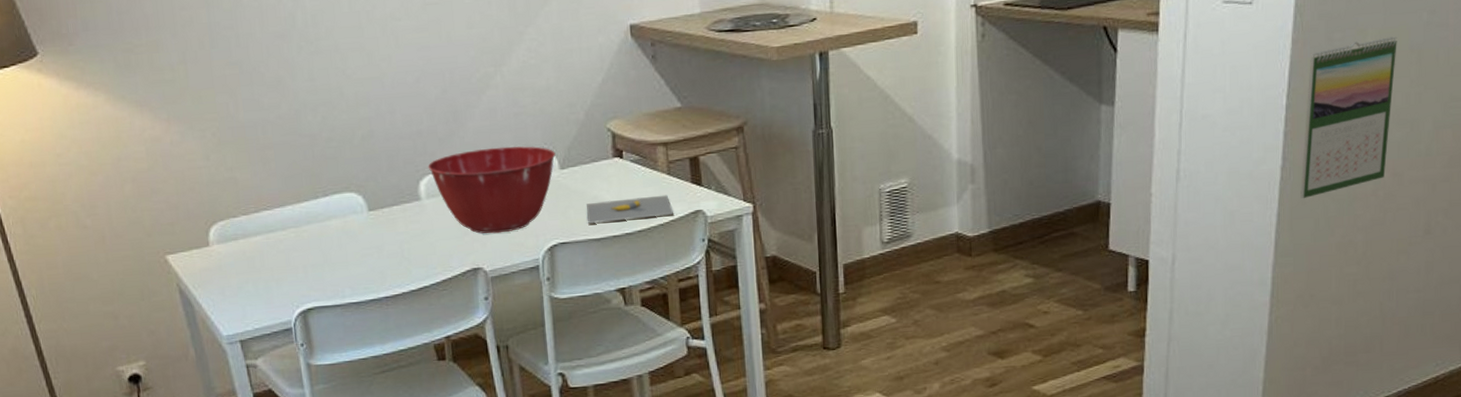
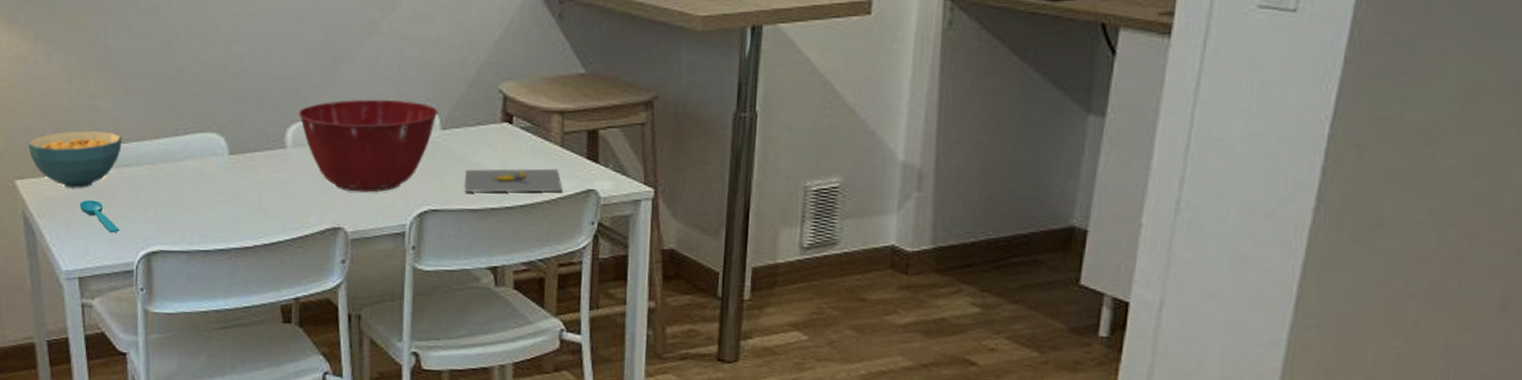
cereal bowl: none [173,201,266,259] -> present [27,130,122,189]
spoon: none [232,267,274,296] -> present [80,200,120,233]
calendar: present [1300,36,1397,198] -> none [1336,65,1487,249]

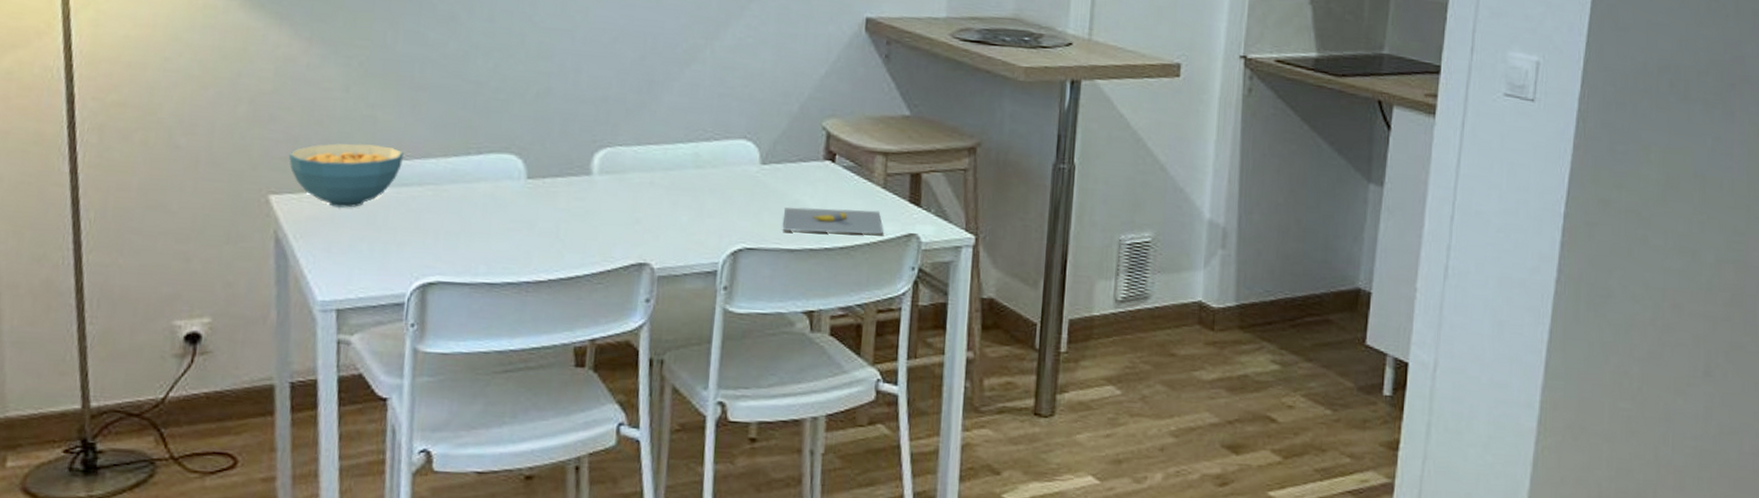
spoon: present [80,200,120,233] -> none [345,221,392,260]
mixing bowl: present [298,99,438,193] -> none [607,127,759,227]

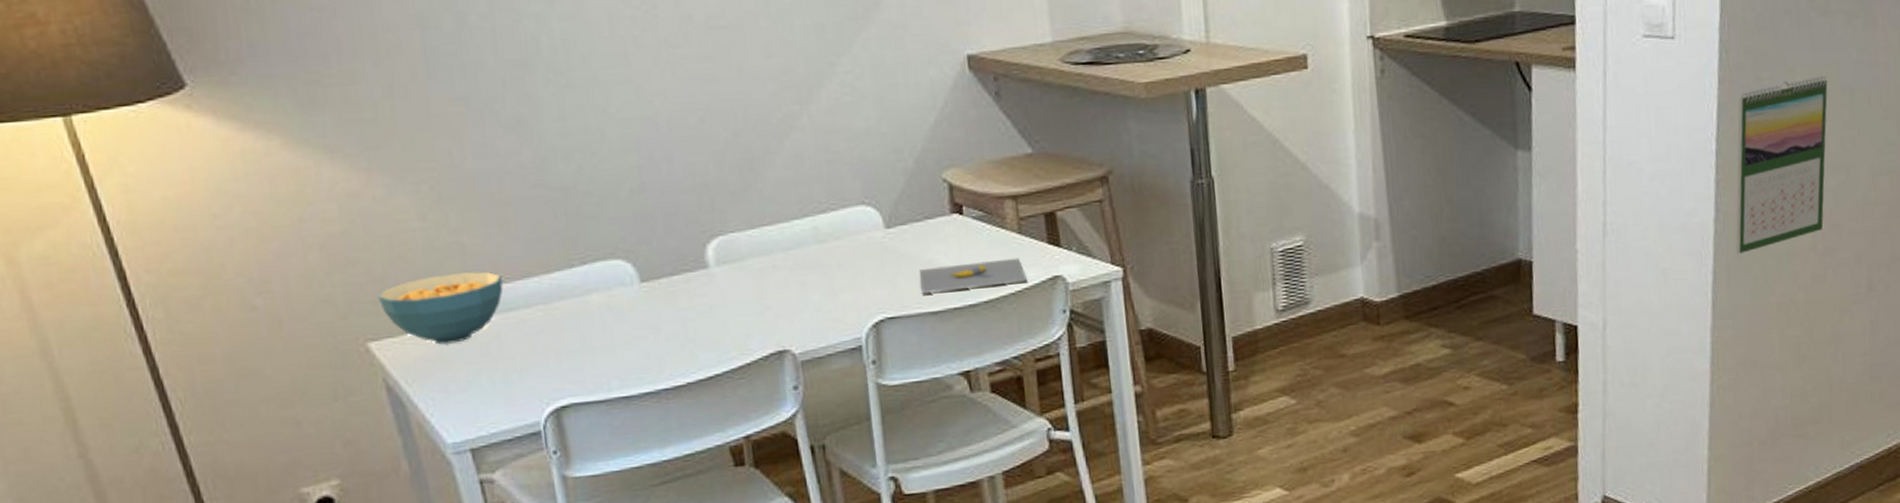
calendar: none [1575,157,1681,318] -> present [1736,75,1828,254]

